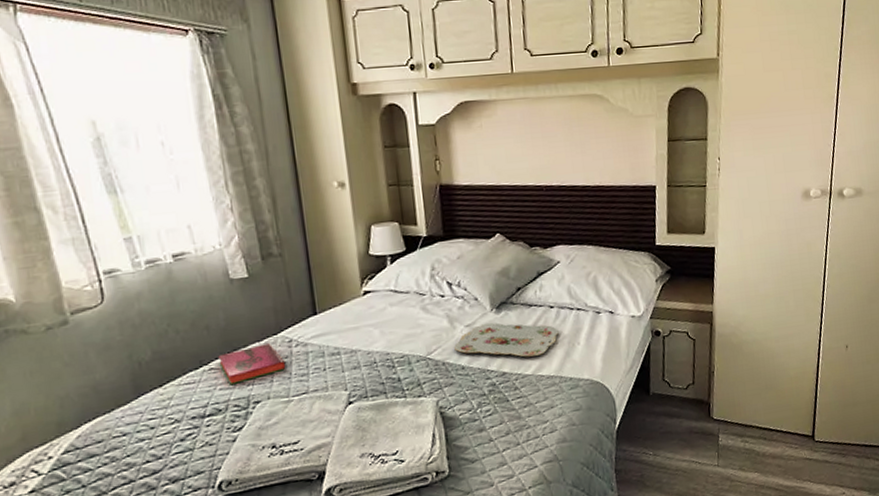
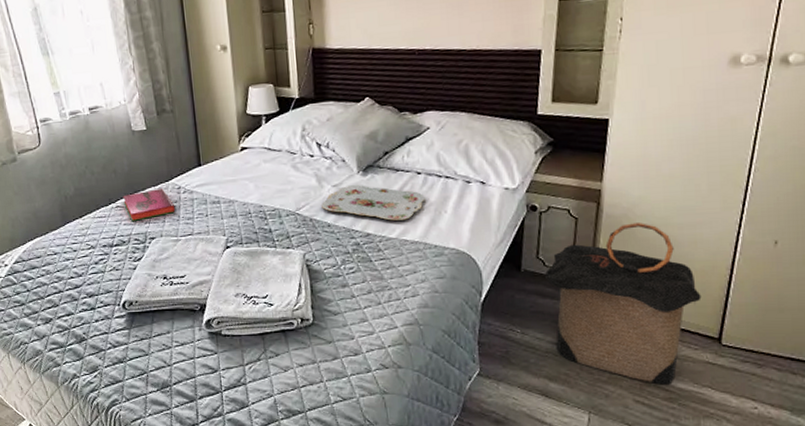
laundry hamper: none [670,339,797,485] -> present [544,223,702,384]

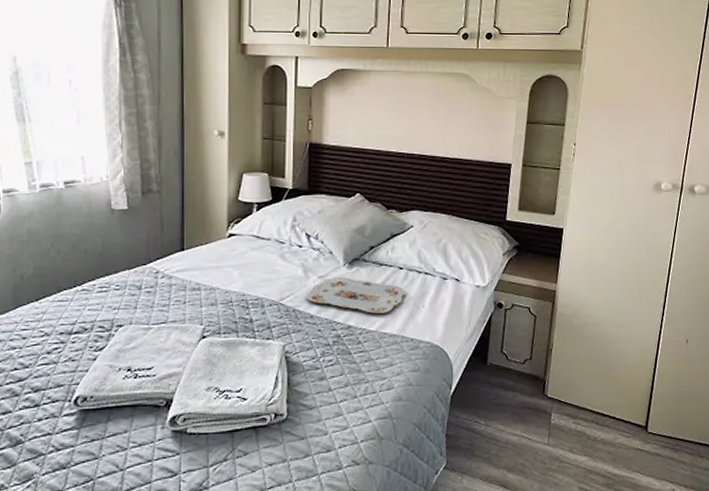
hardback book: present [123,187,176,221] -> none [91,271,150,306]
laundry hamper: present [544,223,702,384] -> none [507,321,633,471]

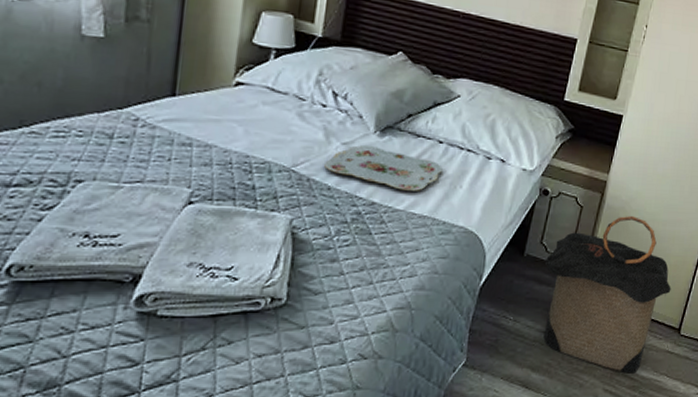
laundry hamper: none [507,321,633,471] -> present [543,216,671,372]

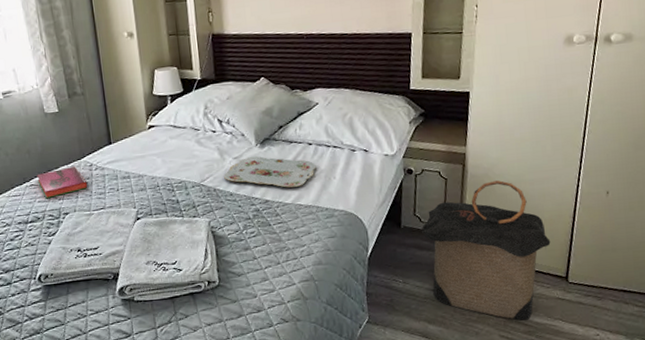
hardback book: none [43,115,125,155] -> present [37,165,88,198]

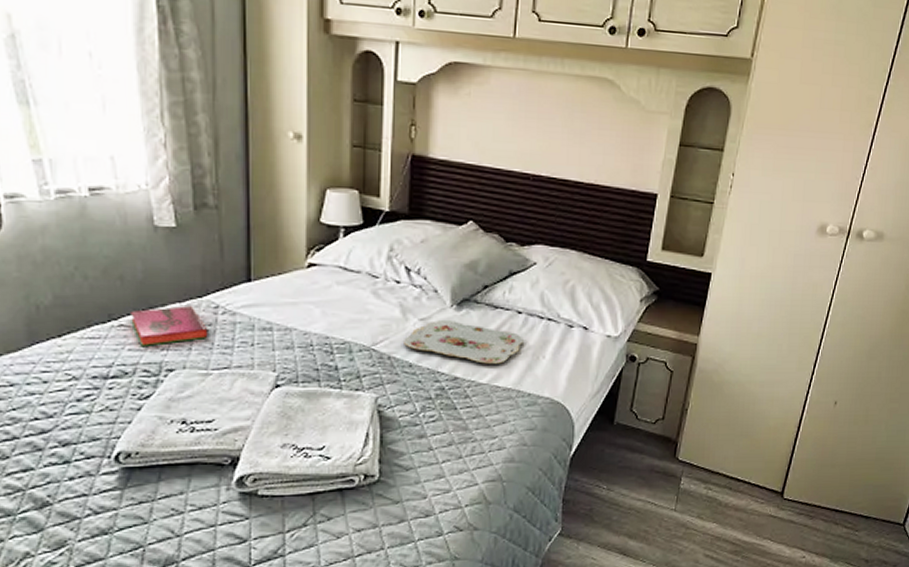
laundry hamper: present [421,180,551,320] -> none [635,379,772,538]

